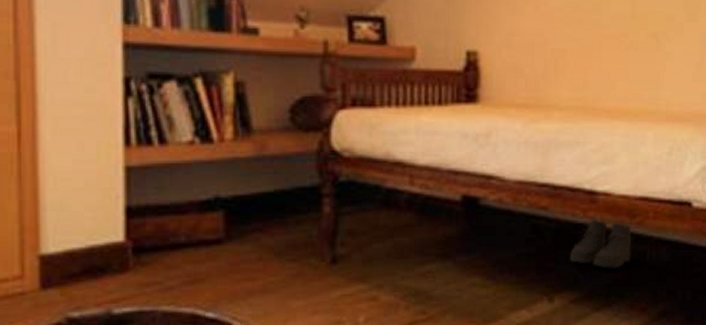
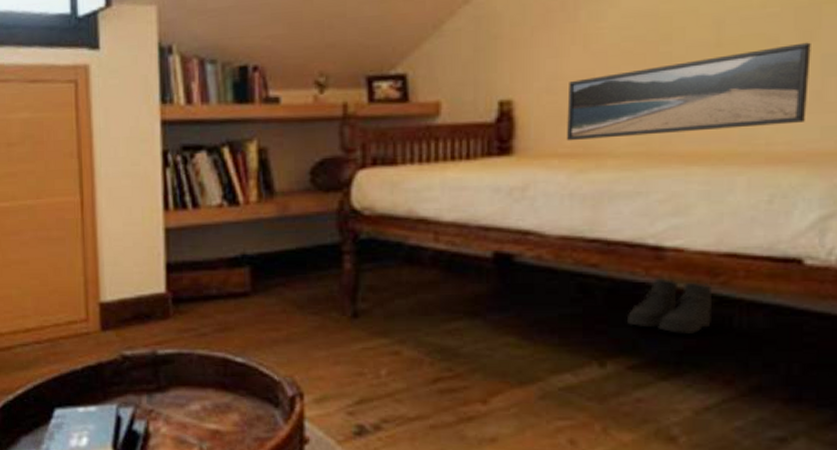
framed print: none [522,22,694,93] -> present [567,42,811,141]

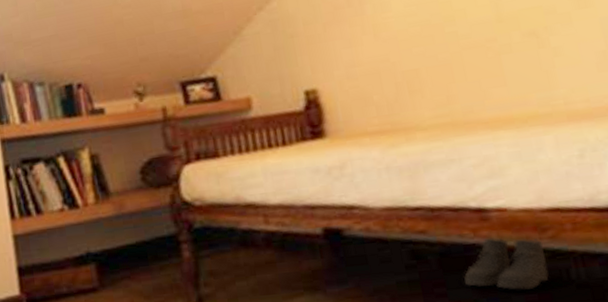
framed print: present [567,42,811,141] -> none [366,9,598,120]

